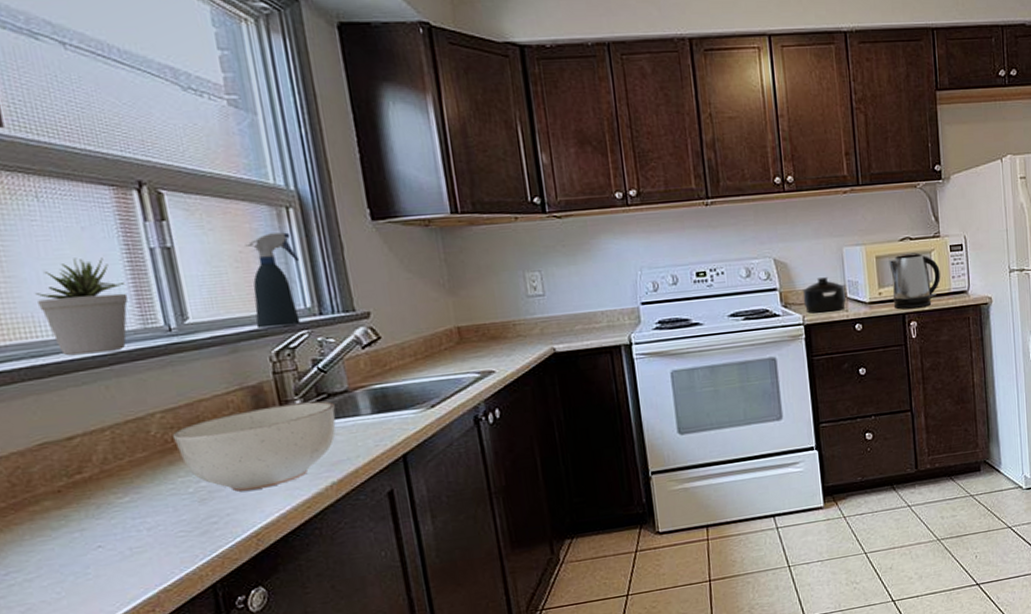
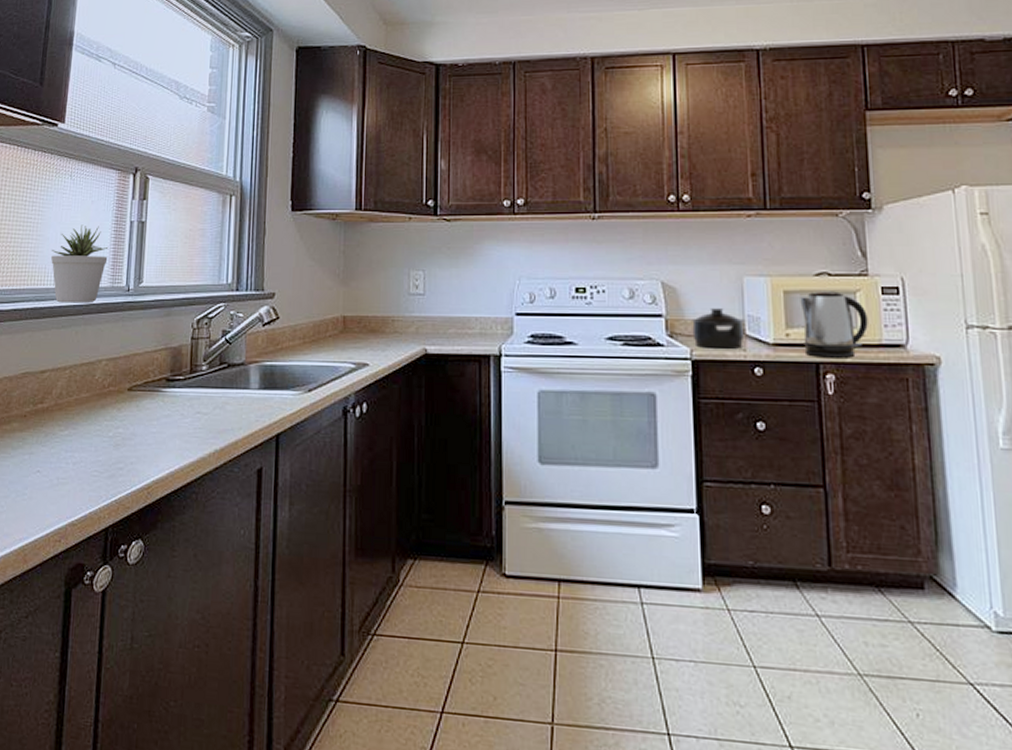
bowl: present [171,401,336,492] -> none [109,368,231,444]
spray bottle: present [245,232,301,328] -> none [188,216,230,297]

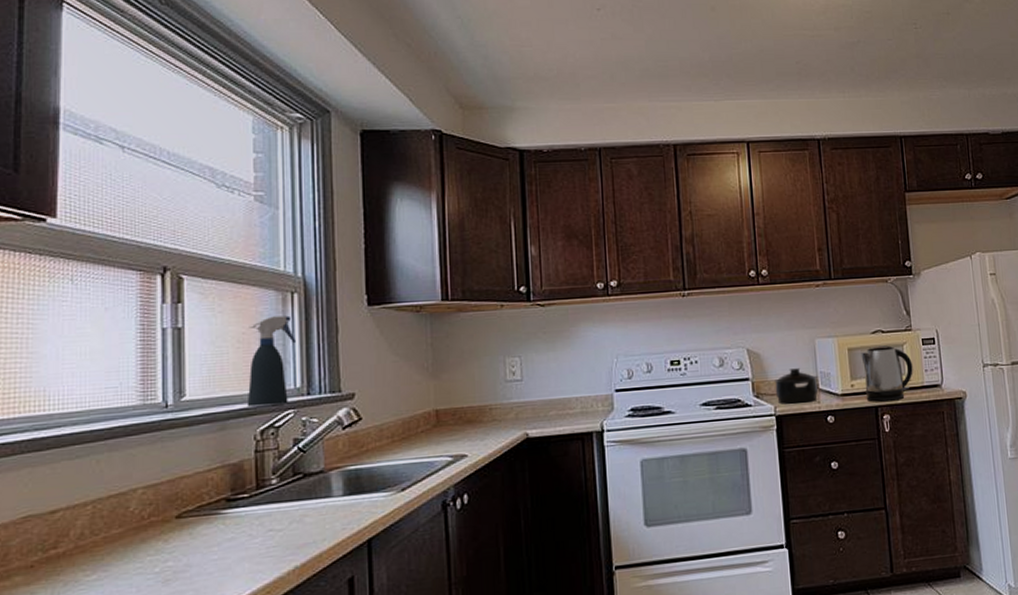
potted plant: present [51,224,109,304] -> none [51,336,134,430]
spray bottle: none [188,216,230,297] -> present [246,315,296,407]

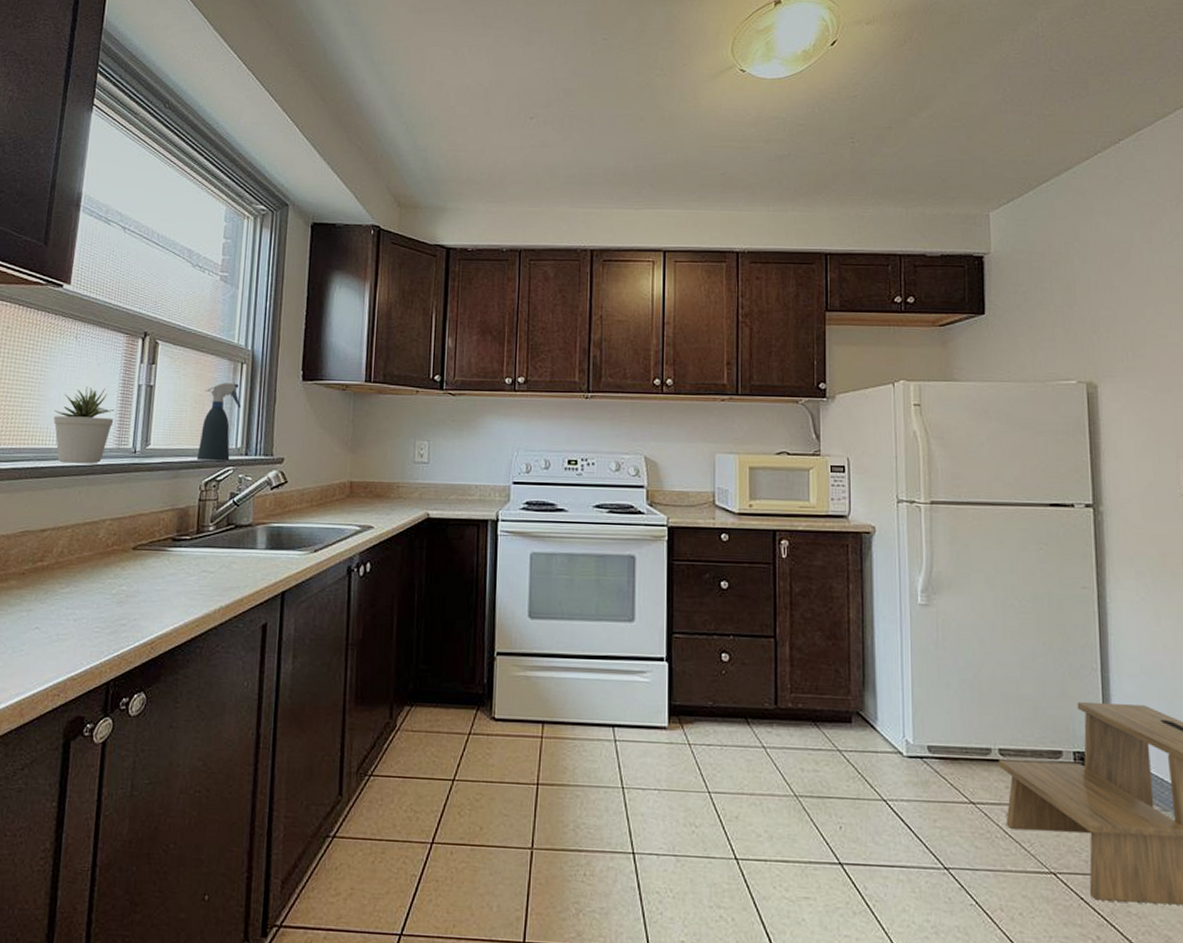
potted plant: none [51,336,134,430] -> present [53,386,115,464]
saucepan: present [774,368,819,405] -> none [669,481,715,518]
kettle: present [861,345,913,403] -> none [763,468,818,528]

